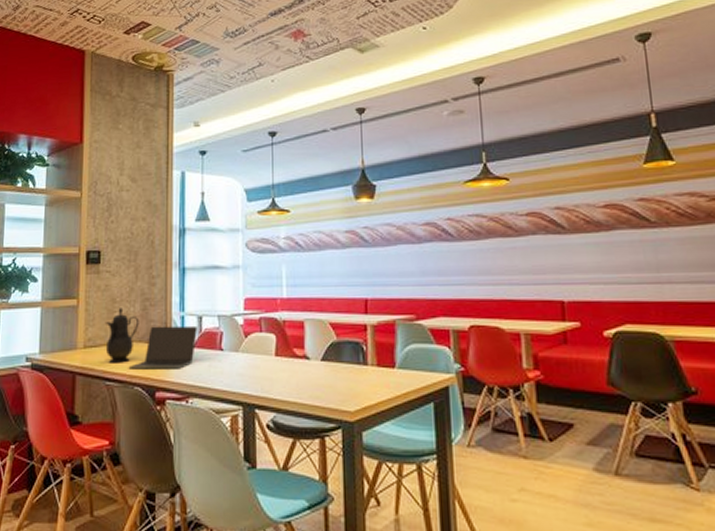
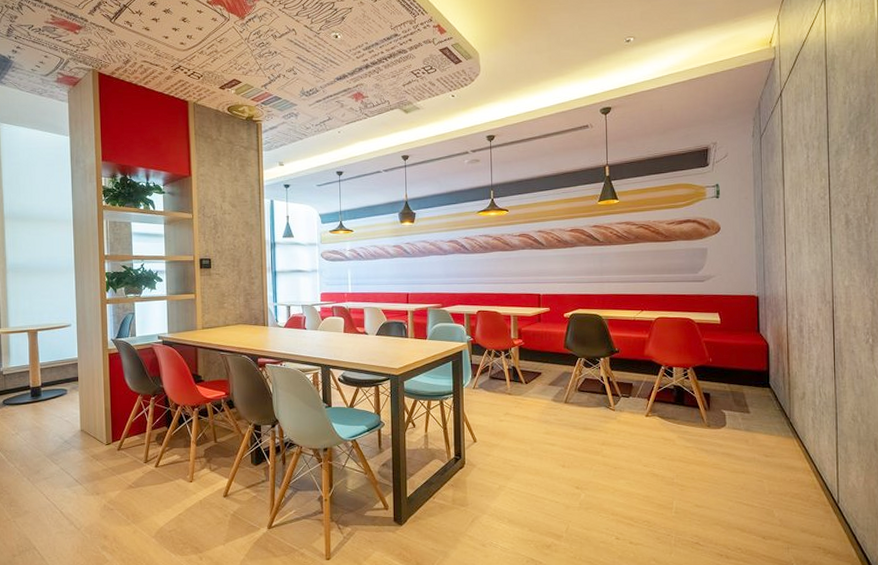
coffeepot: present [104,308,139,363] -> none [217,300,244,339]
laptop: present [128,325,197,369] -> none [237,312,287,343]

